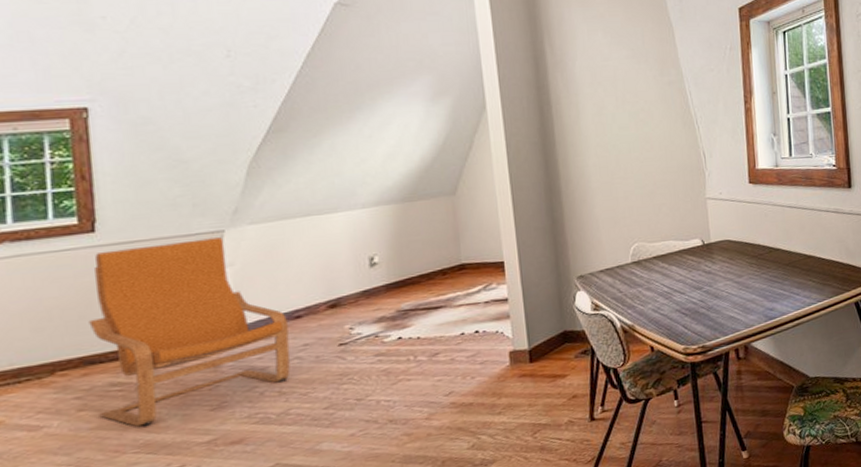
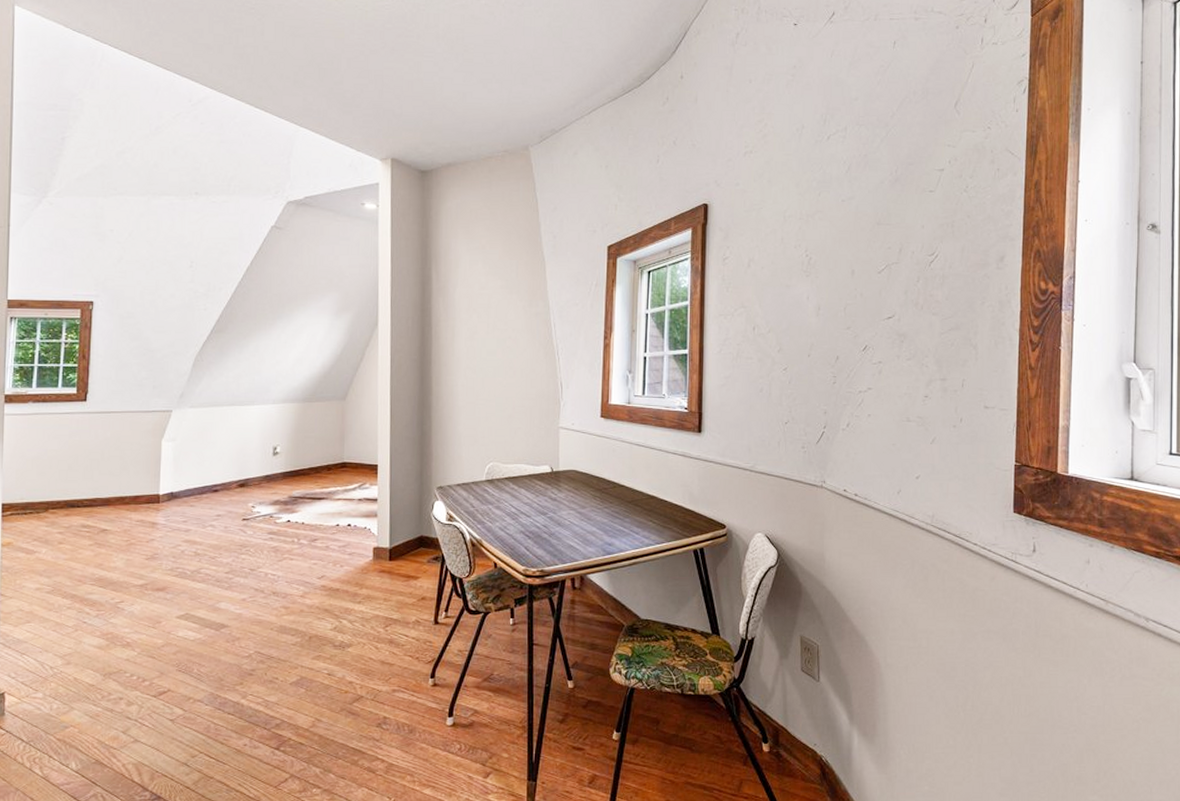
armchair: present [88,237,291,427] -> none [72,416,208,564]

